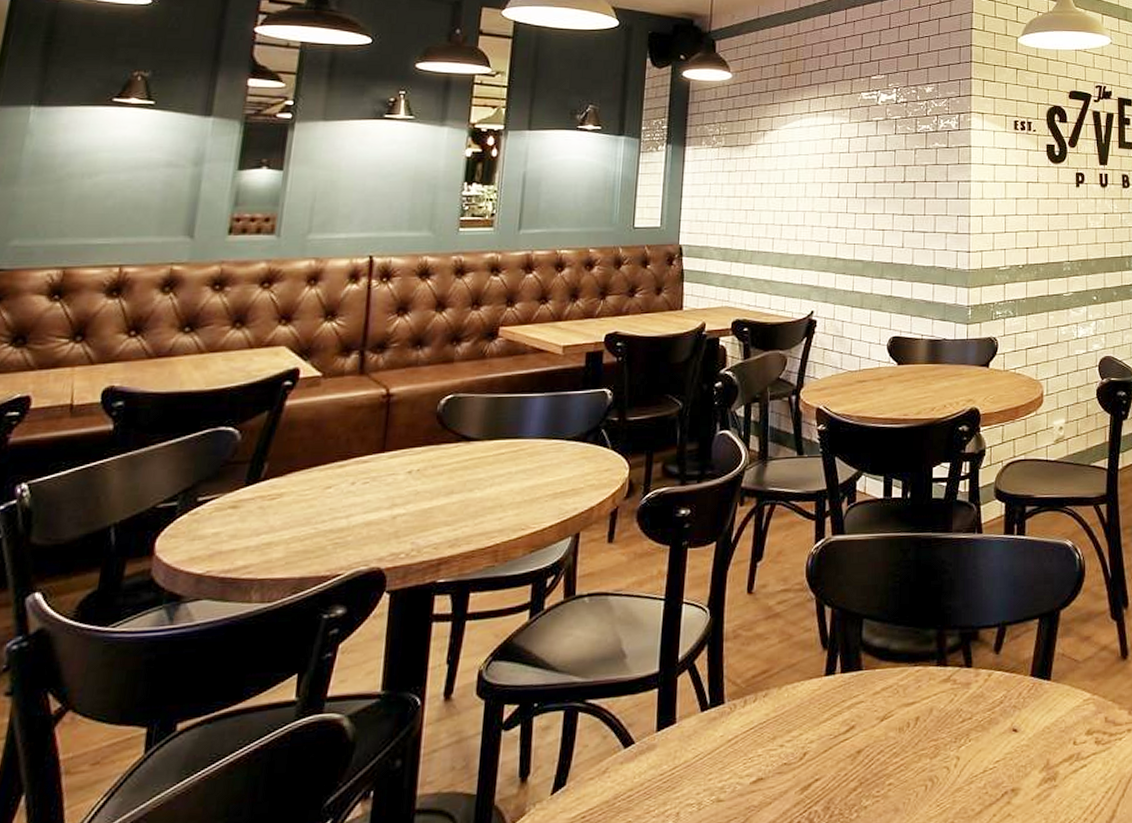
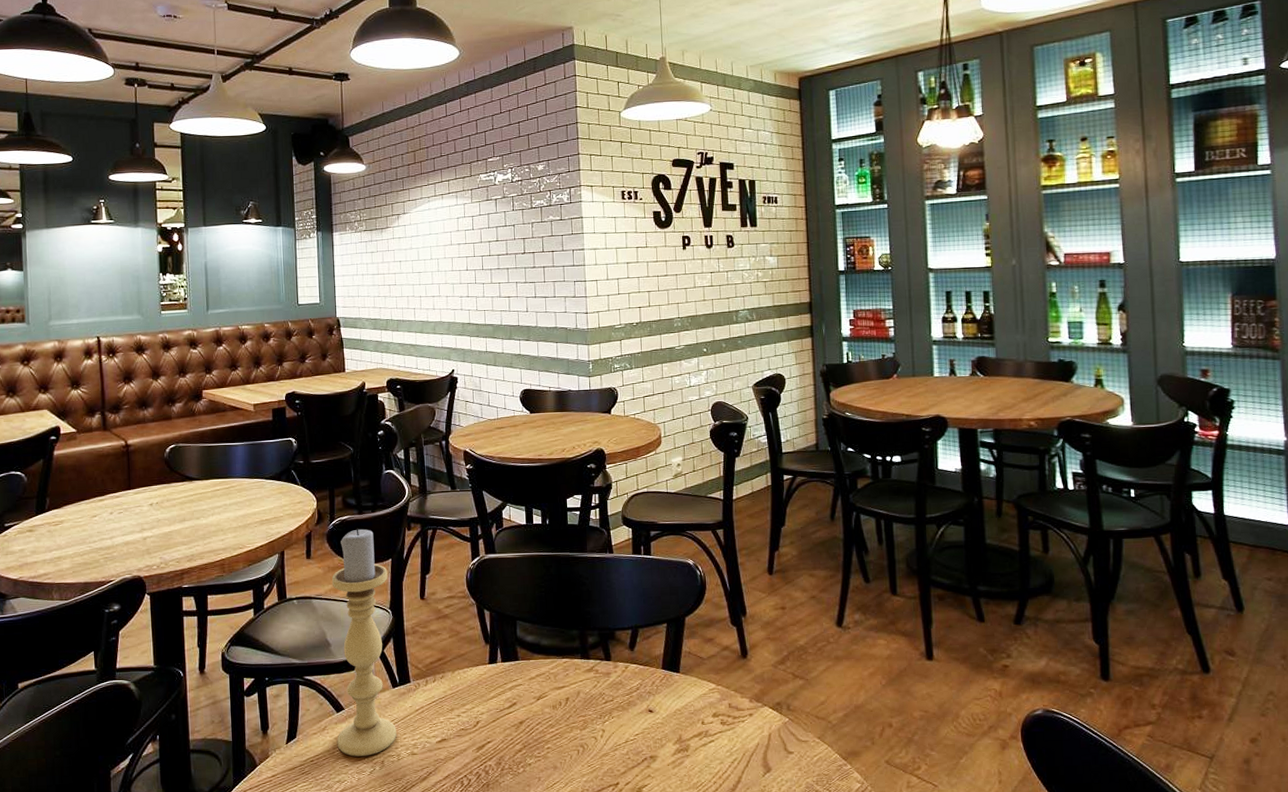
candle holder: none [619,502,710,808] -> present [331,528,397,757]

